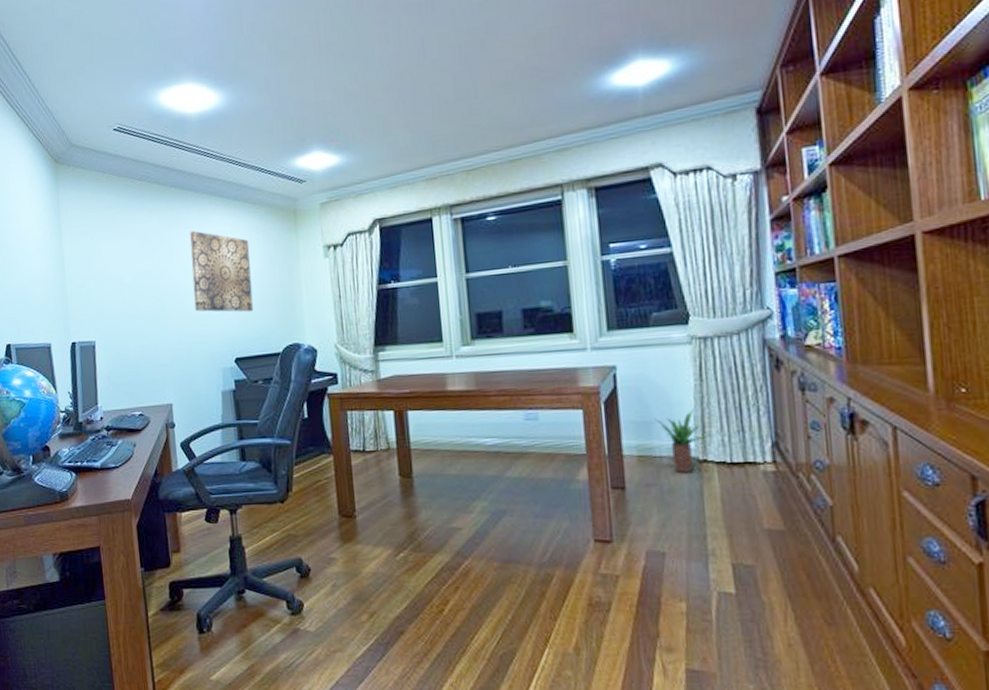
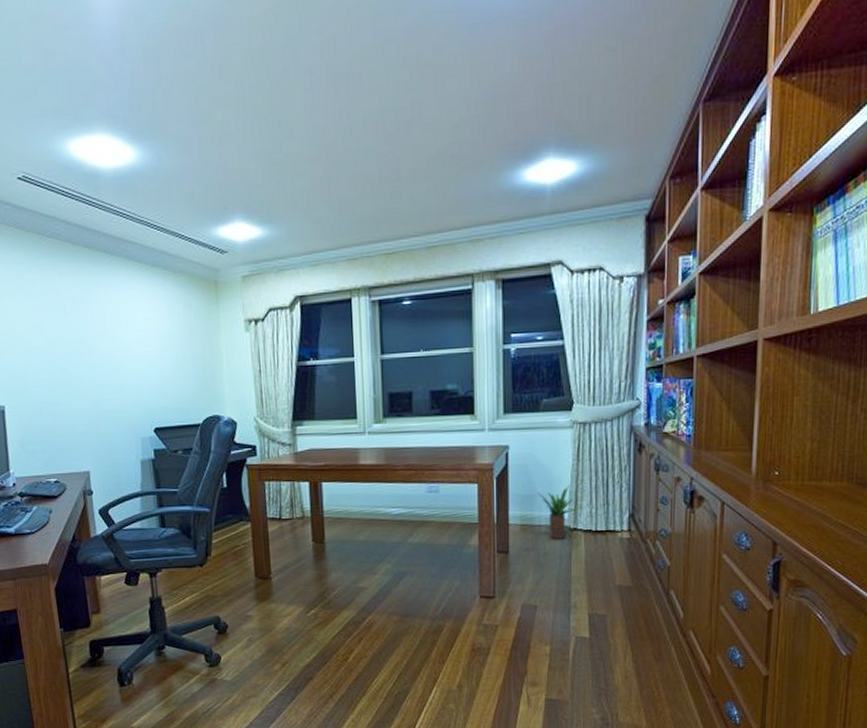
wall art: present [190,230,254,312] -> none [105,295,173,383]

